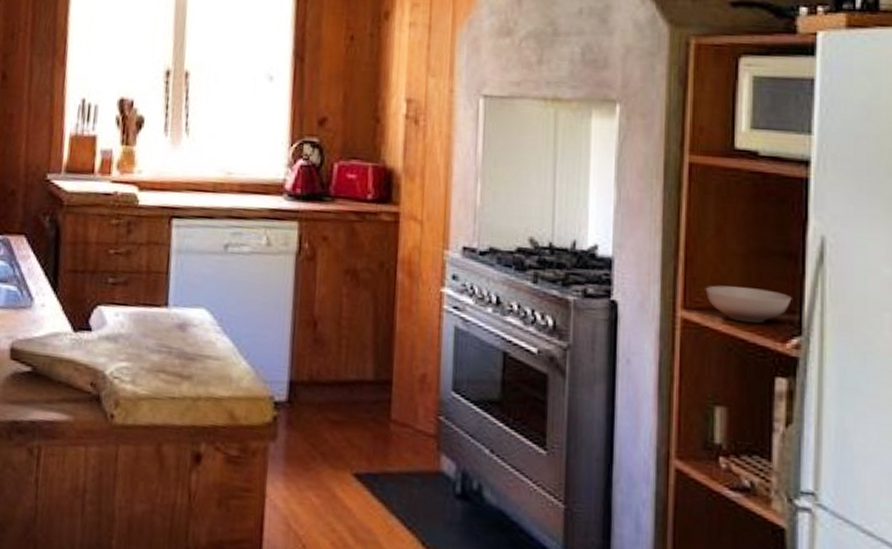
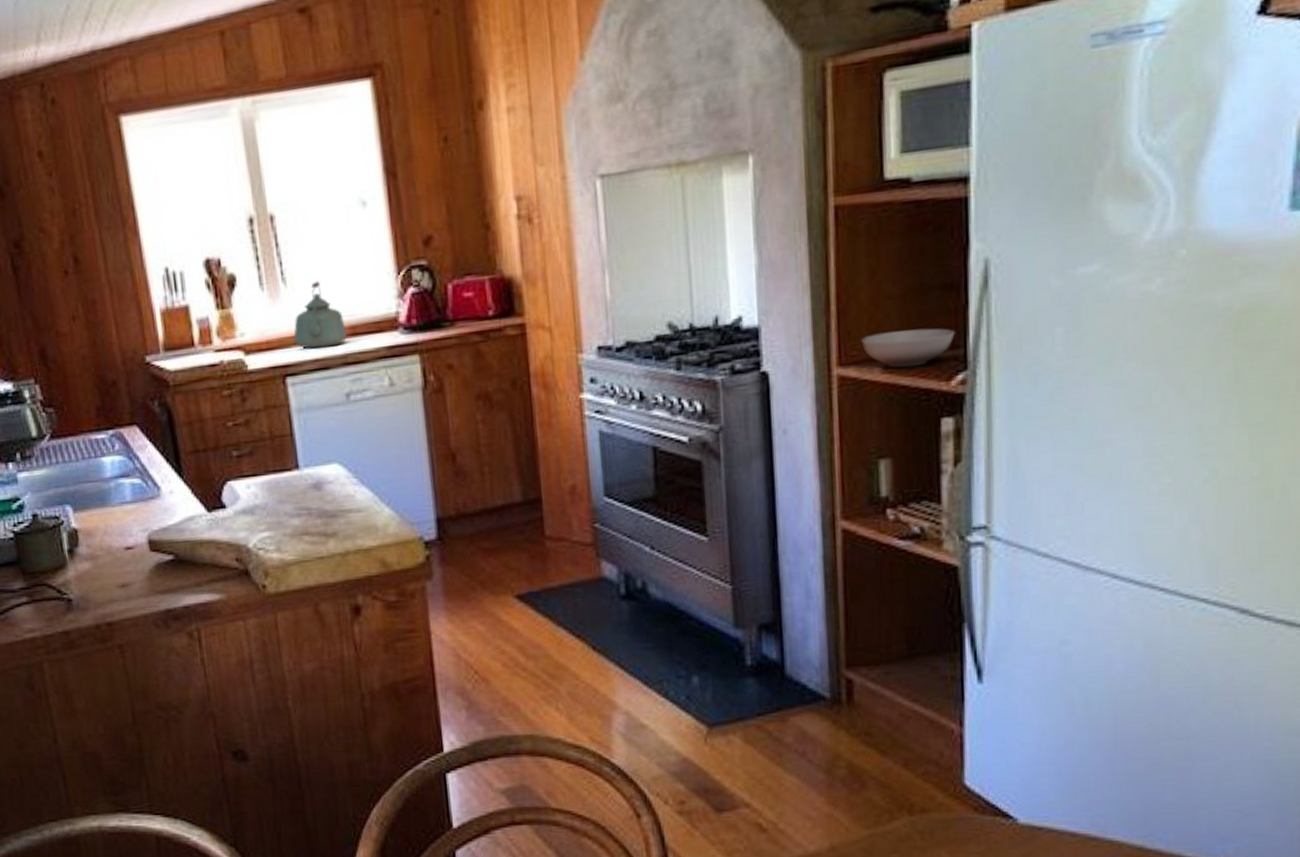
kettle: none [186,137,236,199] -> present [293,281,347,349]

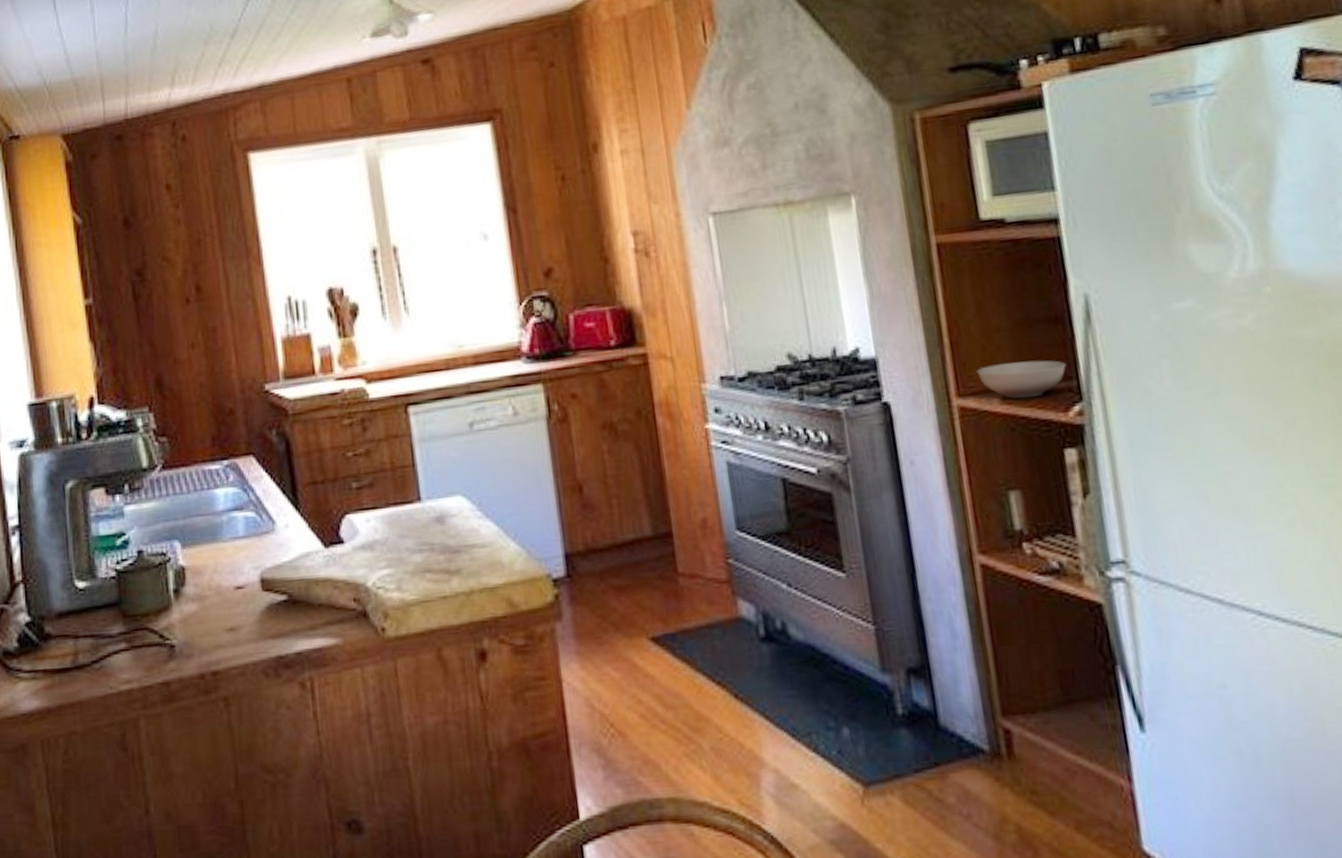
kettle: present [293,281,347,349] -> none [416,310,470,378]

